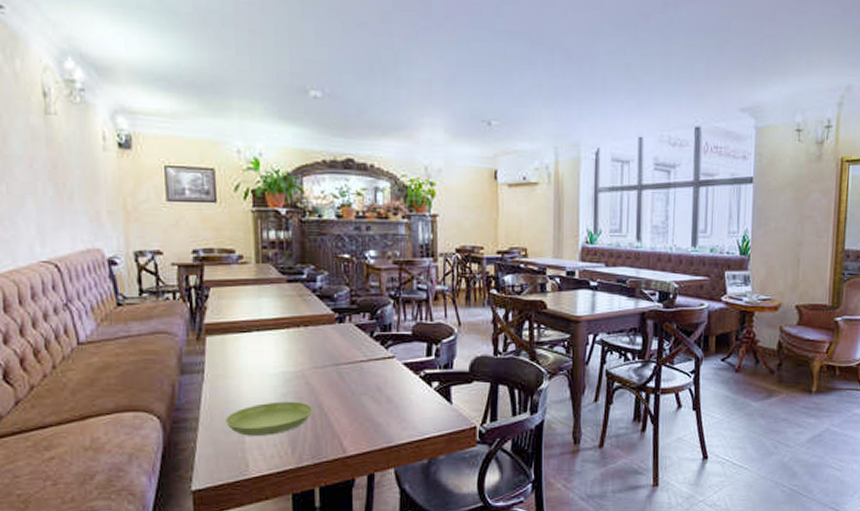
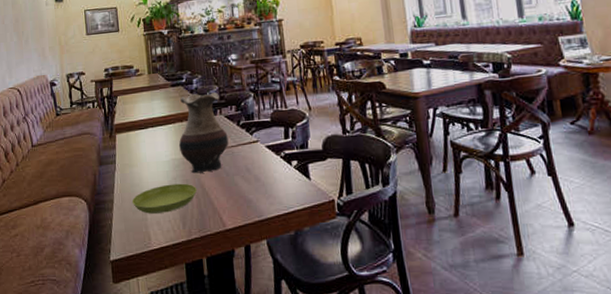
vase: none [292,295,357,391] -> present [178,92,229,174]

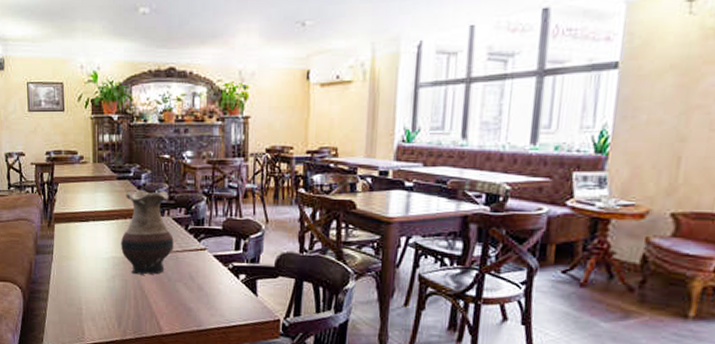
saucer: present [131,183,198,214] -> none [67,282,136,310]

